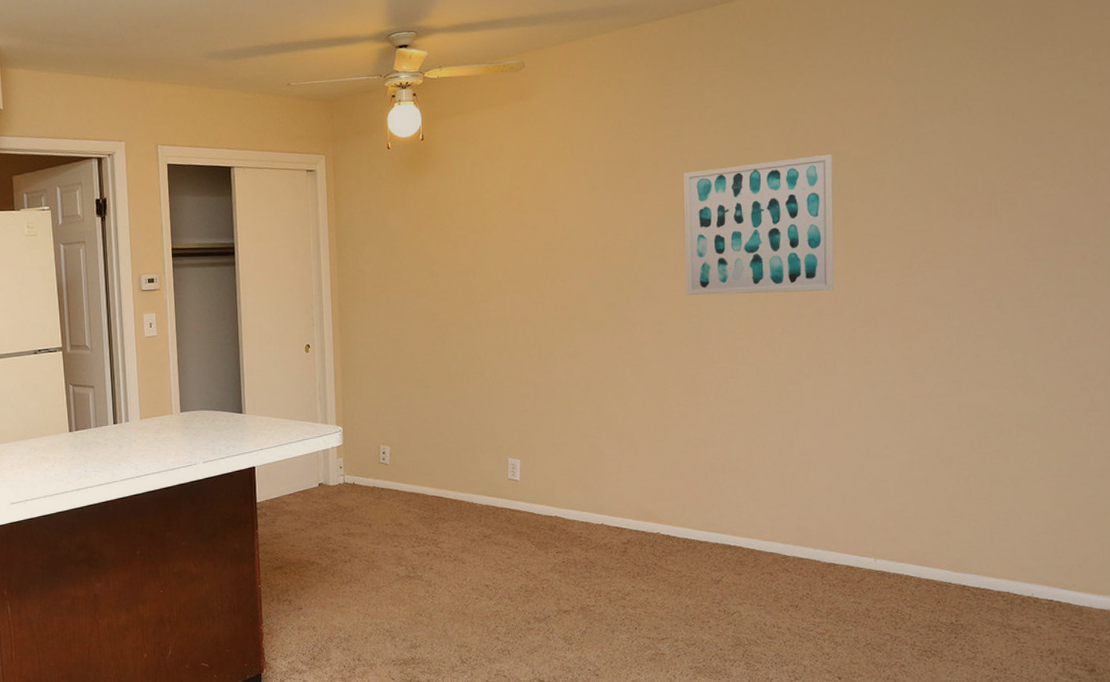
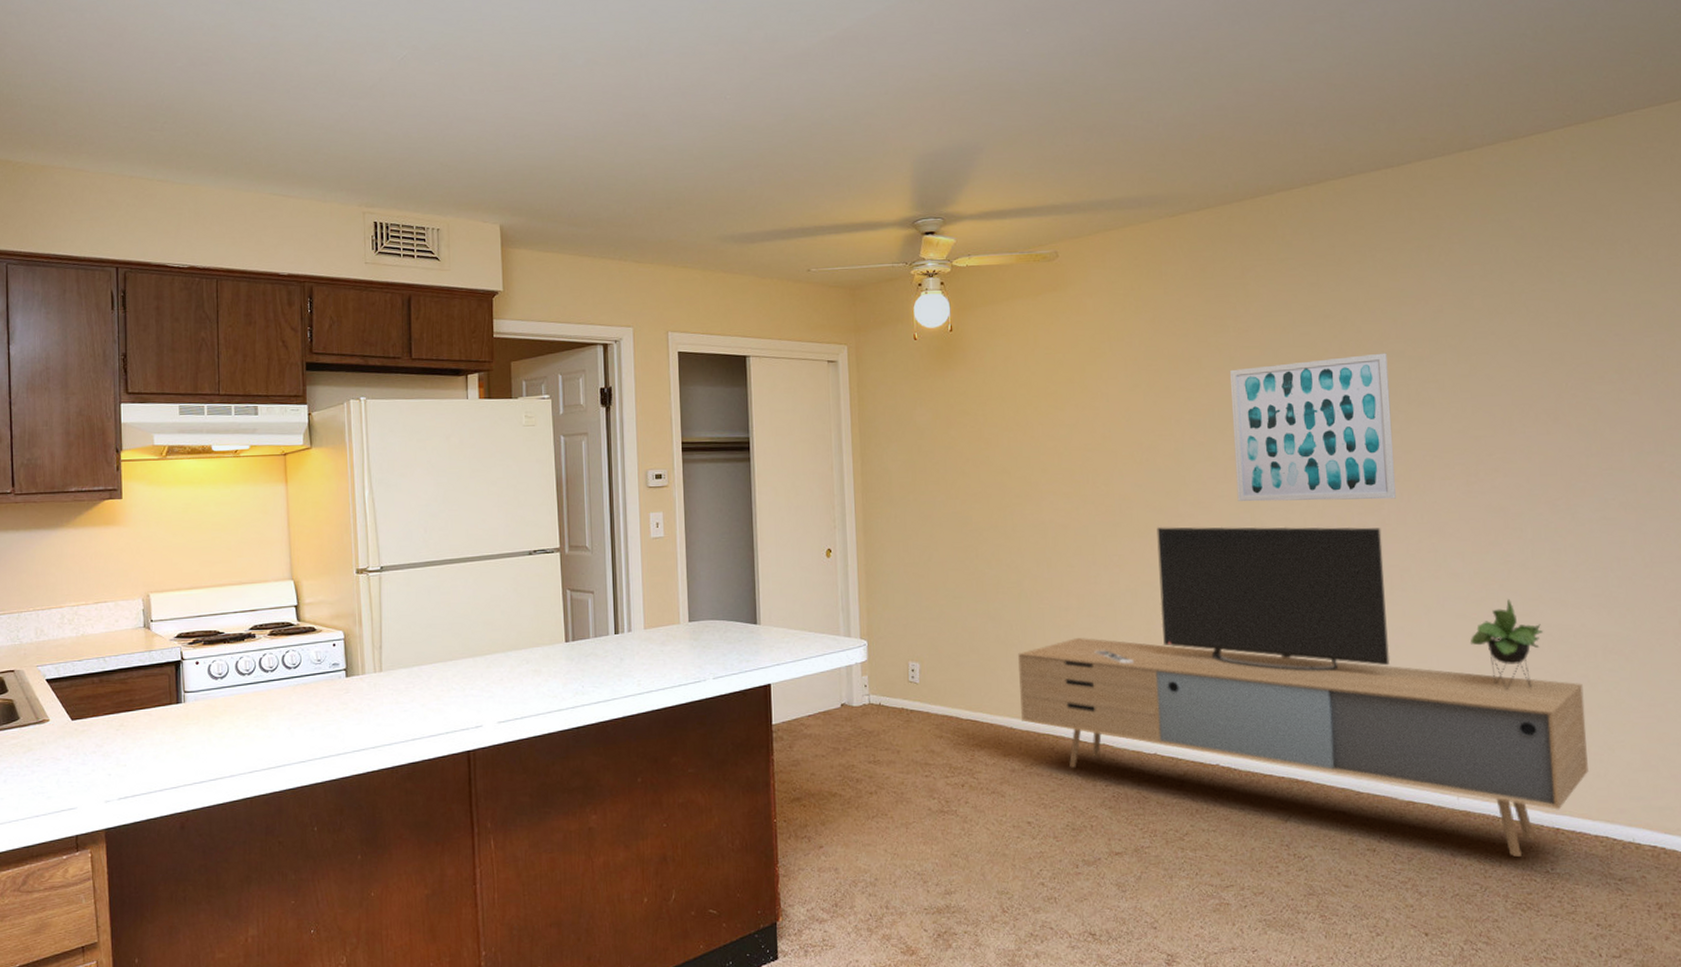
media console: none [480,317,997,610] -> present [1018,526,1588,857]

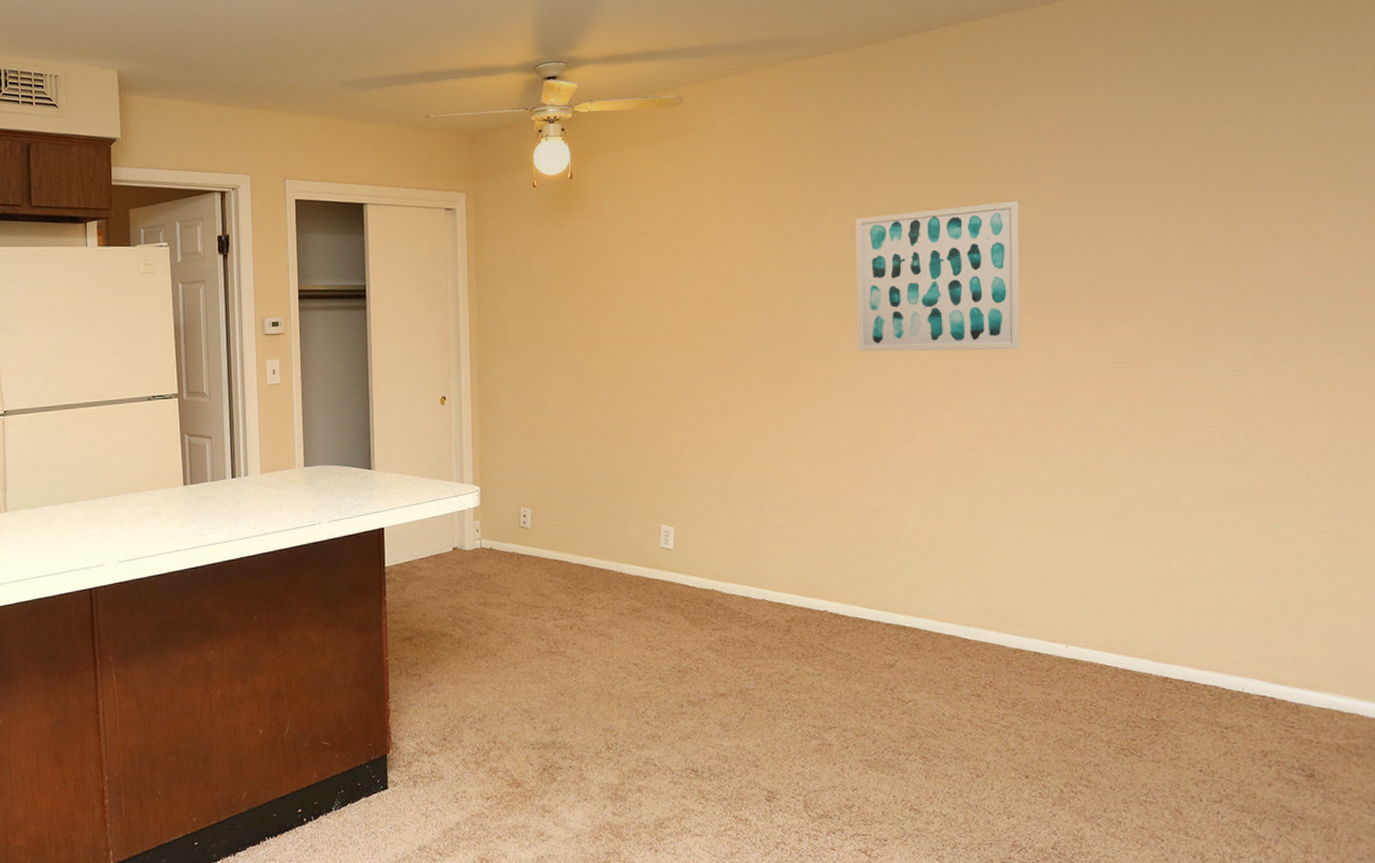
media console: present [1018,526,1588,857] -> none [630,376,1202,704]

